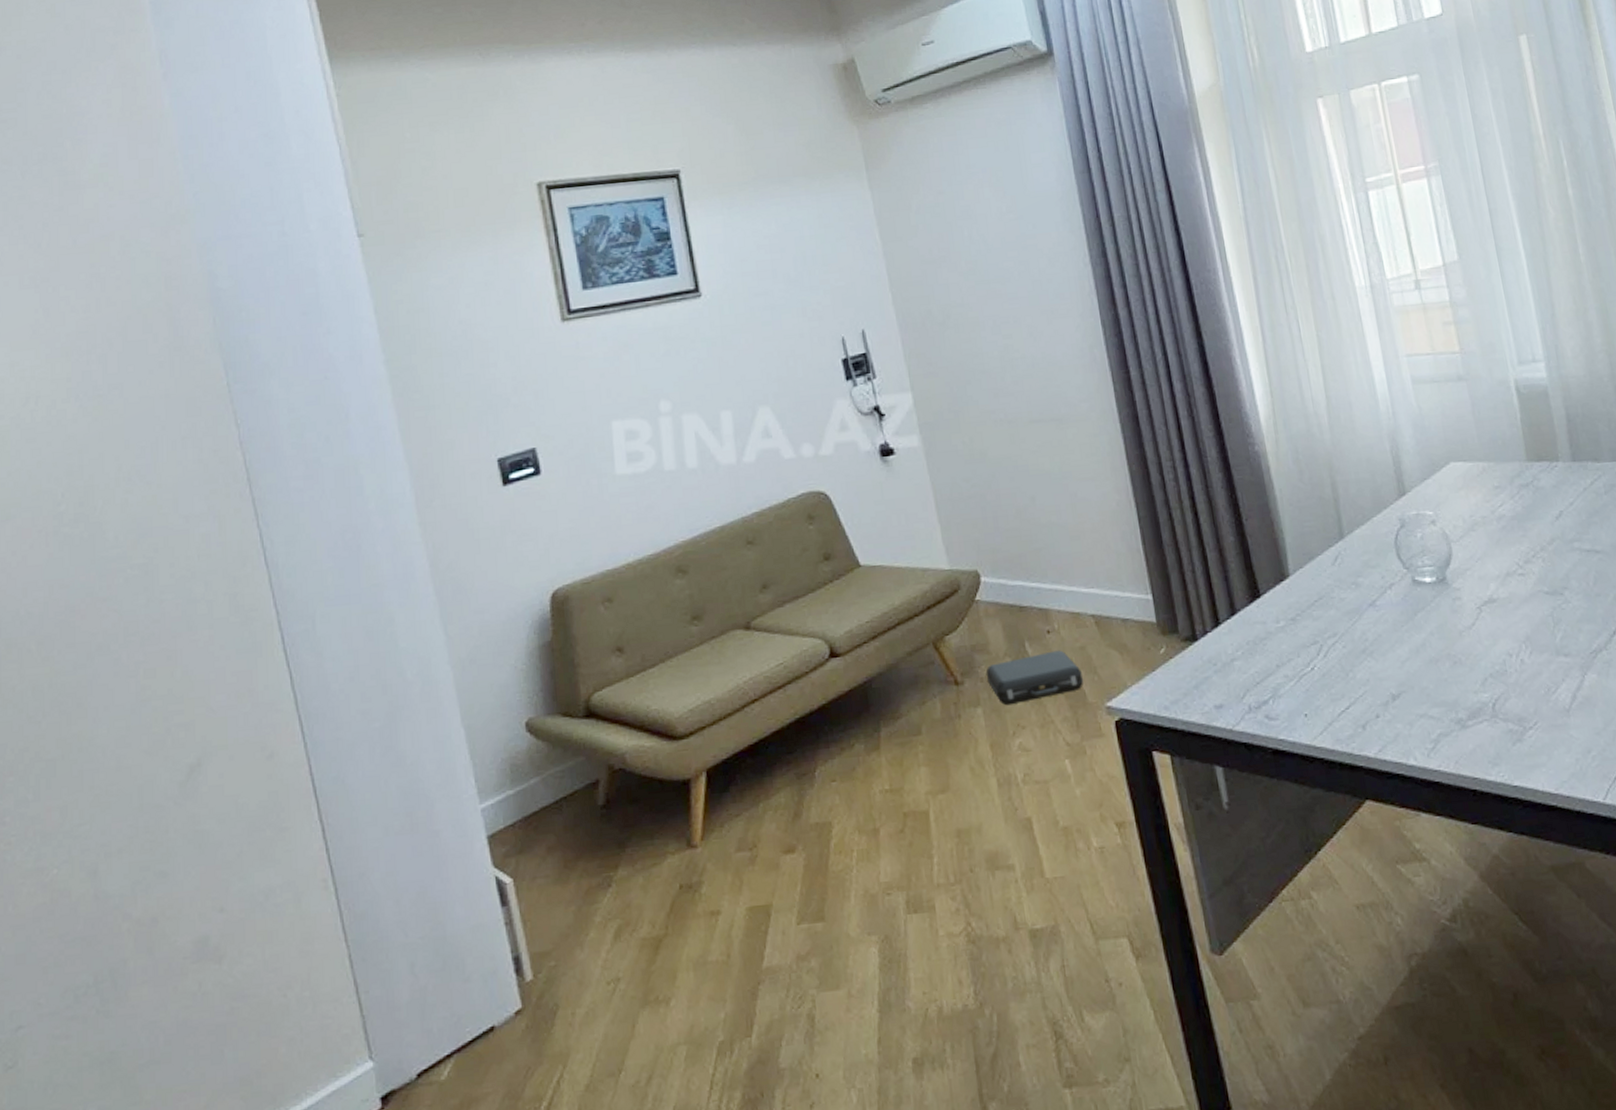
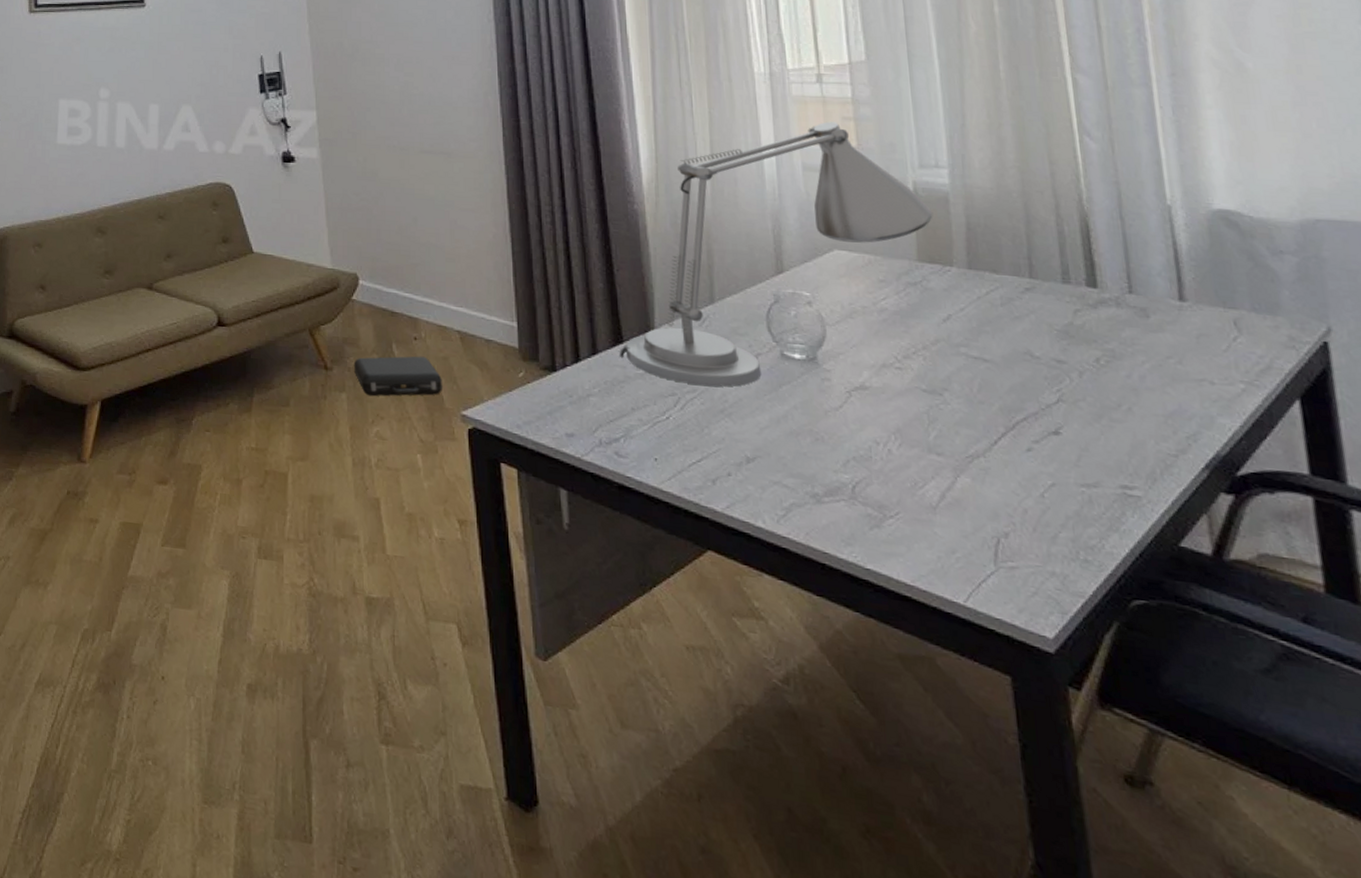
desk lamp: none [1258,328,1536,629] -> present [620,121,933,387]

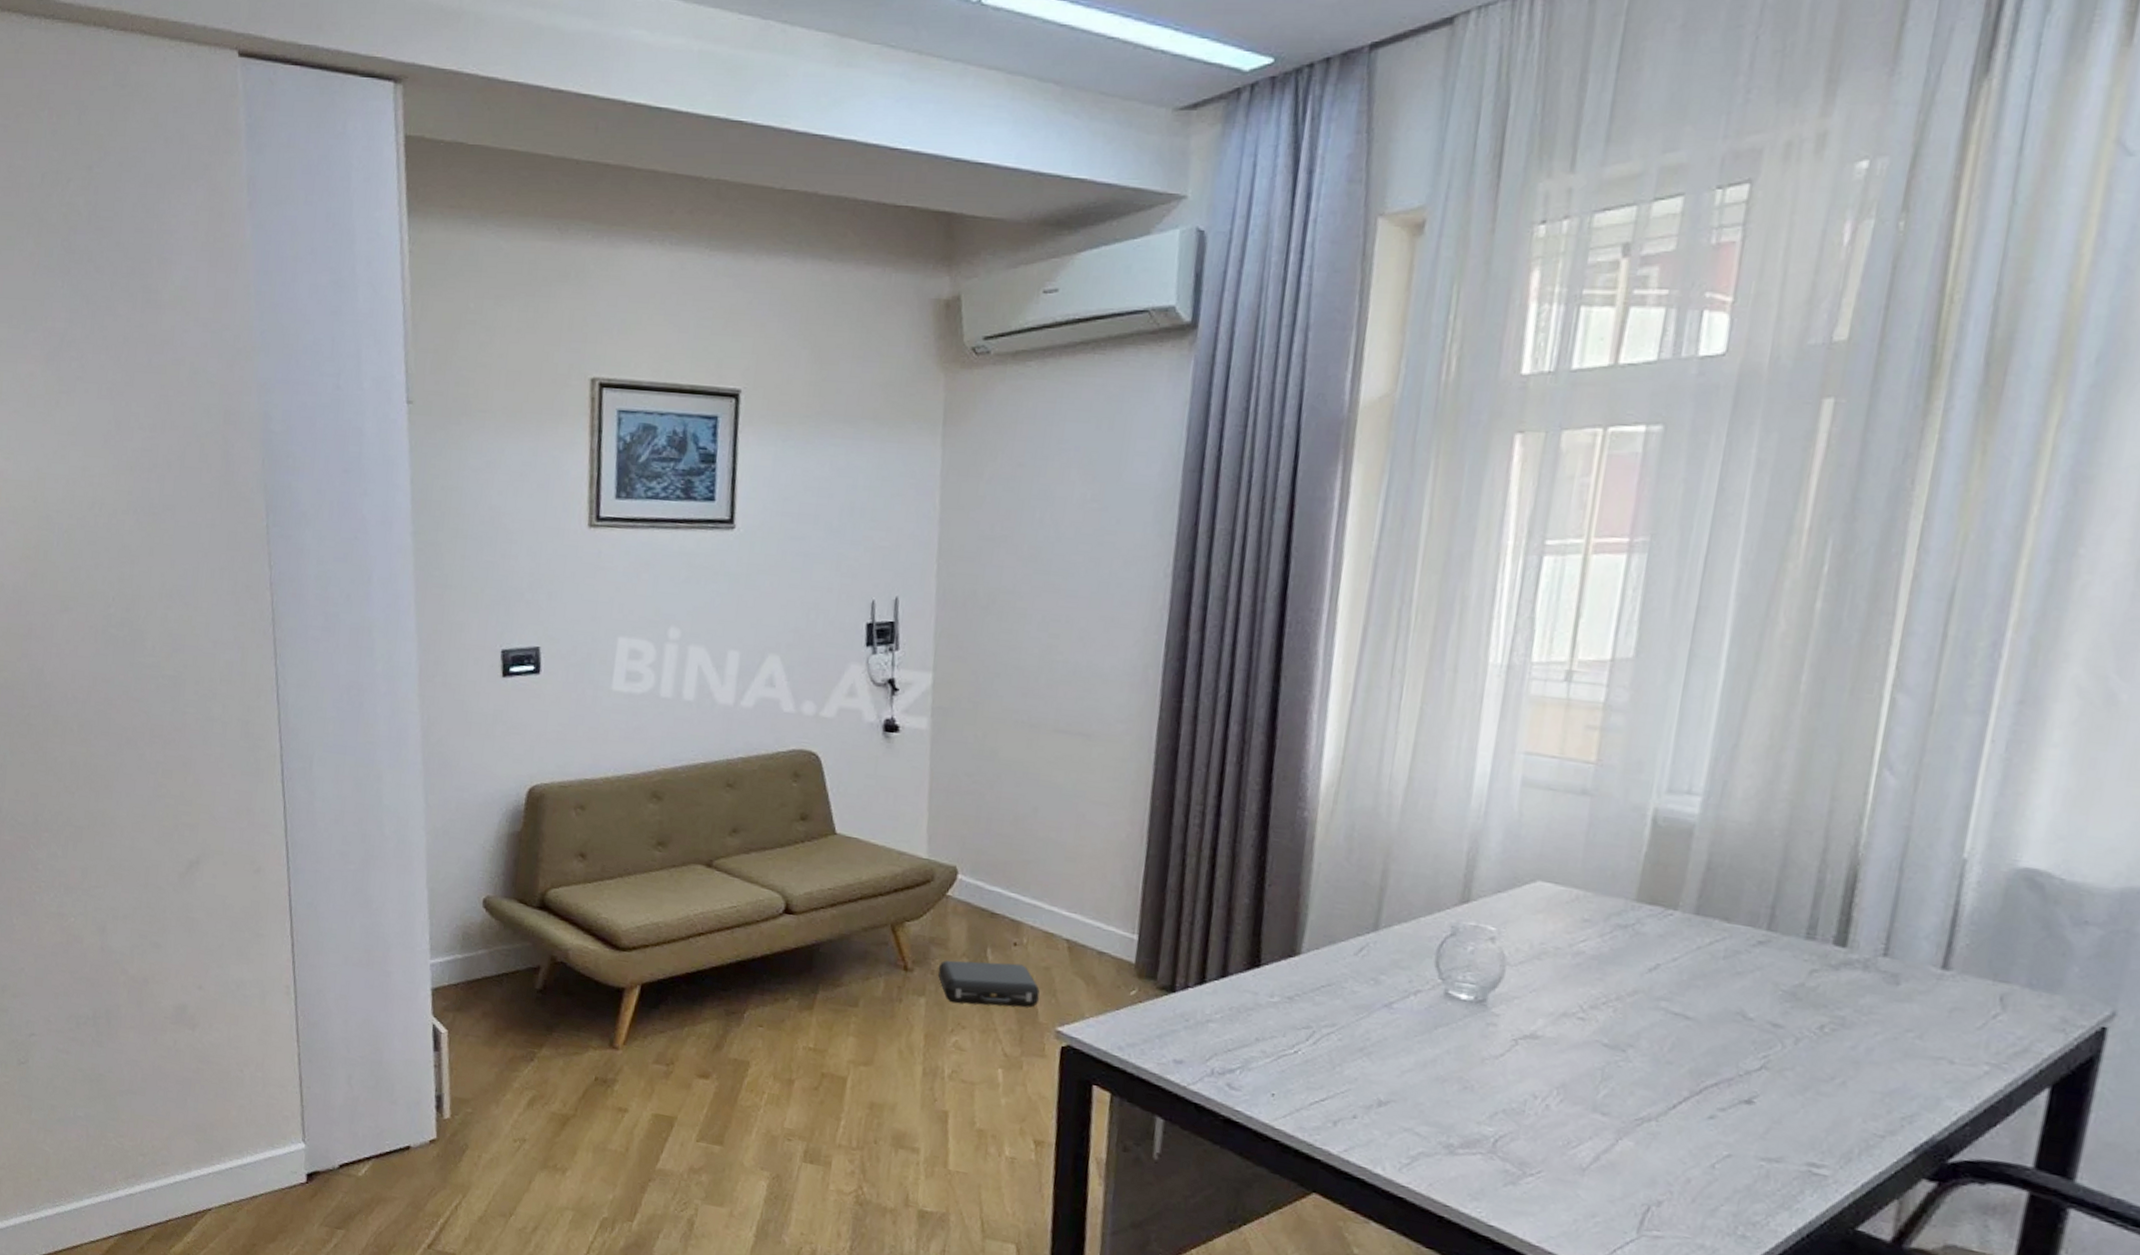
desk lamp: present [620,121,933,387] -> none [1253,729,1670,1024]

